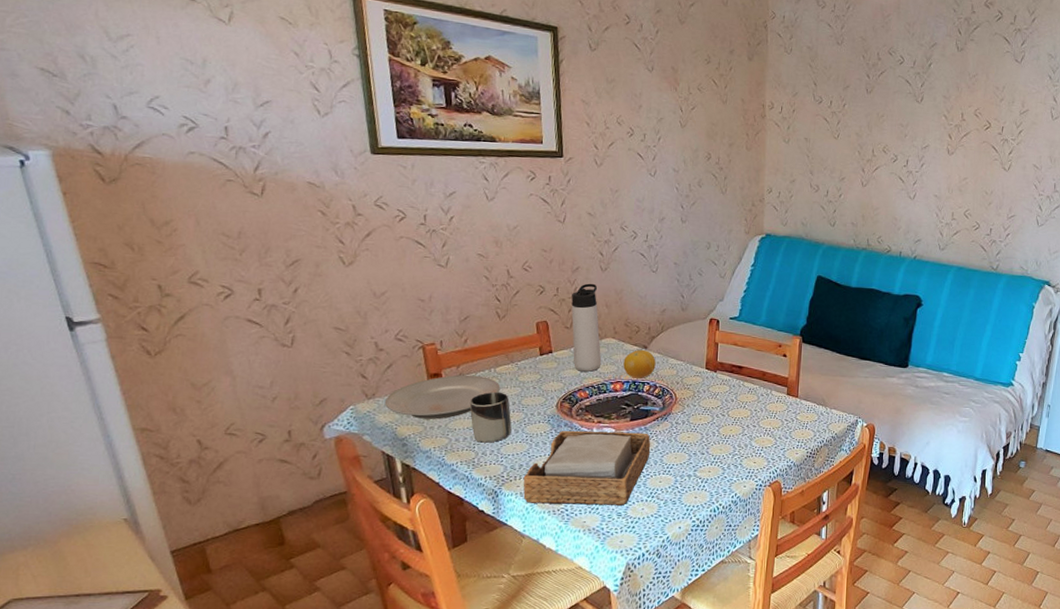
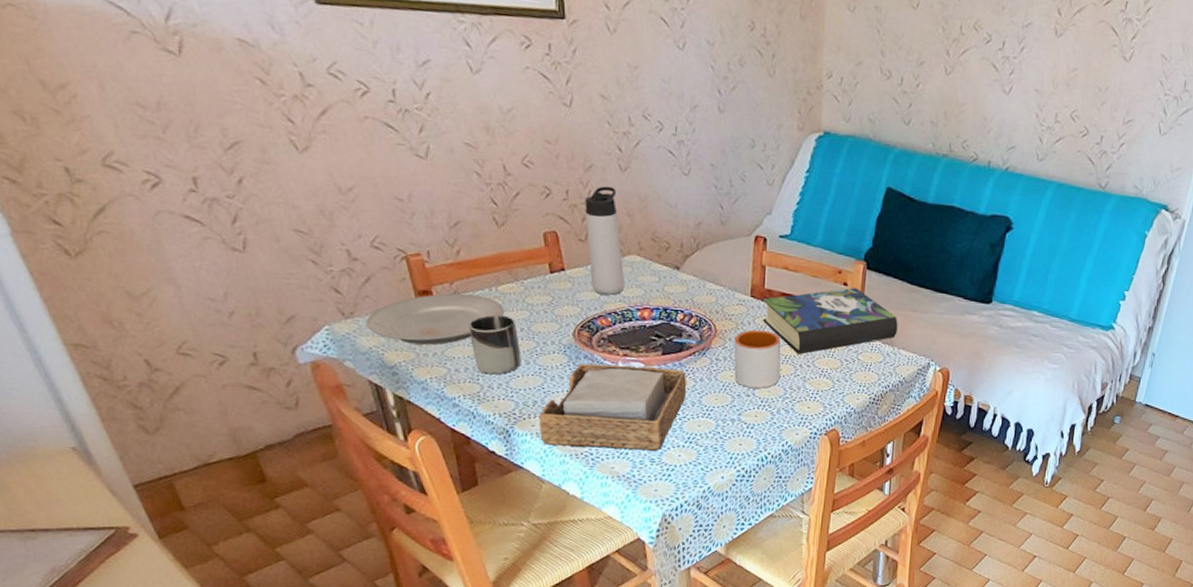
fruit: present [623,349,656,378] -> none [651,270,691,305]
mug: none [691,396,731,447] -> present [734,329,781,388]
book: none [716,358,830,417] -> present [763,287,898,355]

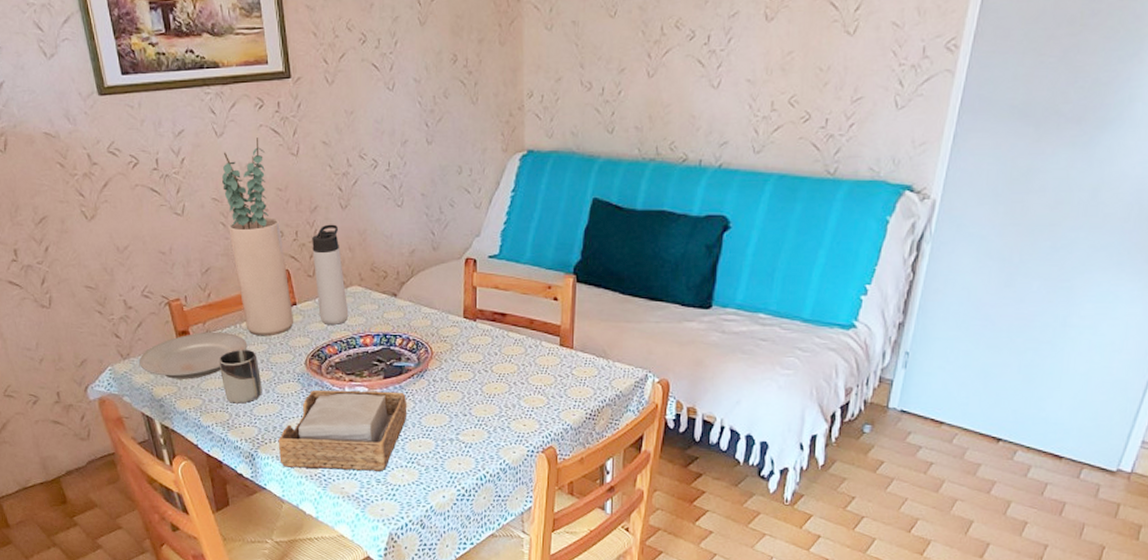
vase: none [478,81,560,303] -> present [222,138,293,336]
mug: present [734,329,781,388] -> none [449,350,495,407]
book: present [763,287,898,355] -> none [475,302,612,372]

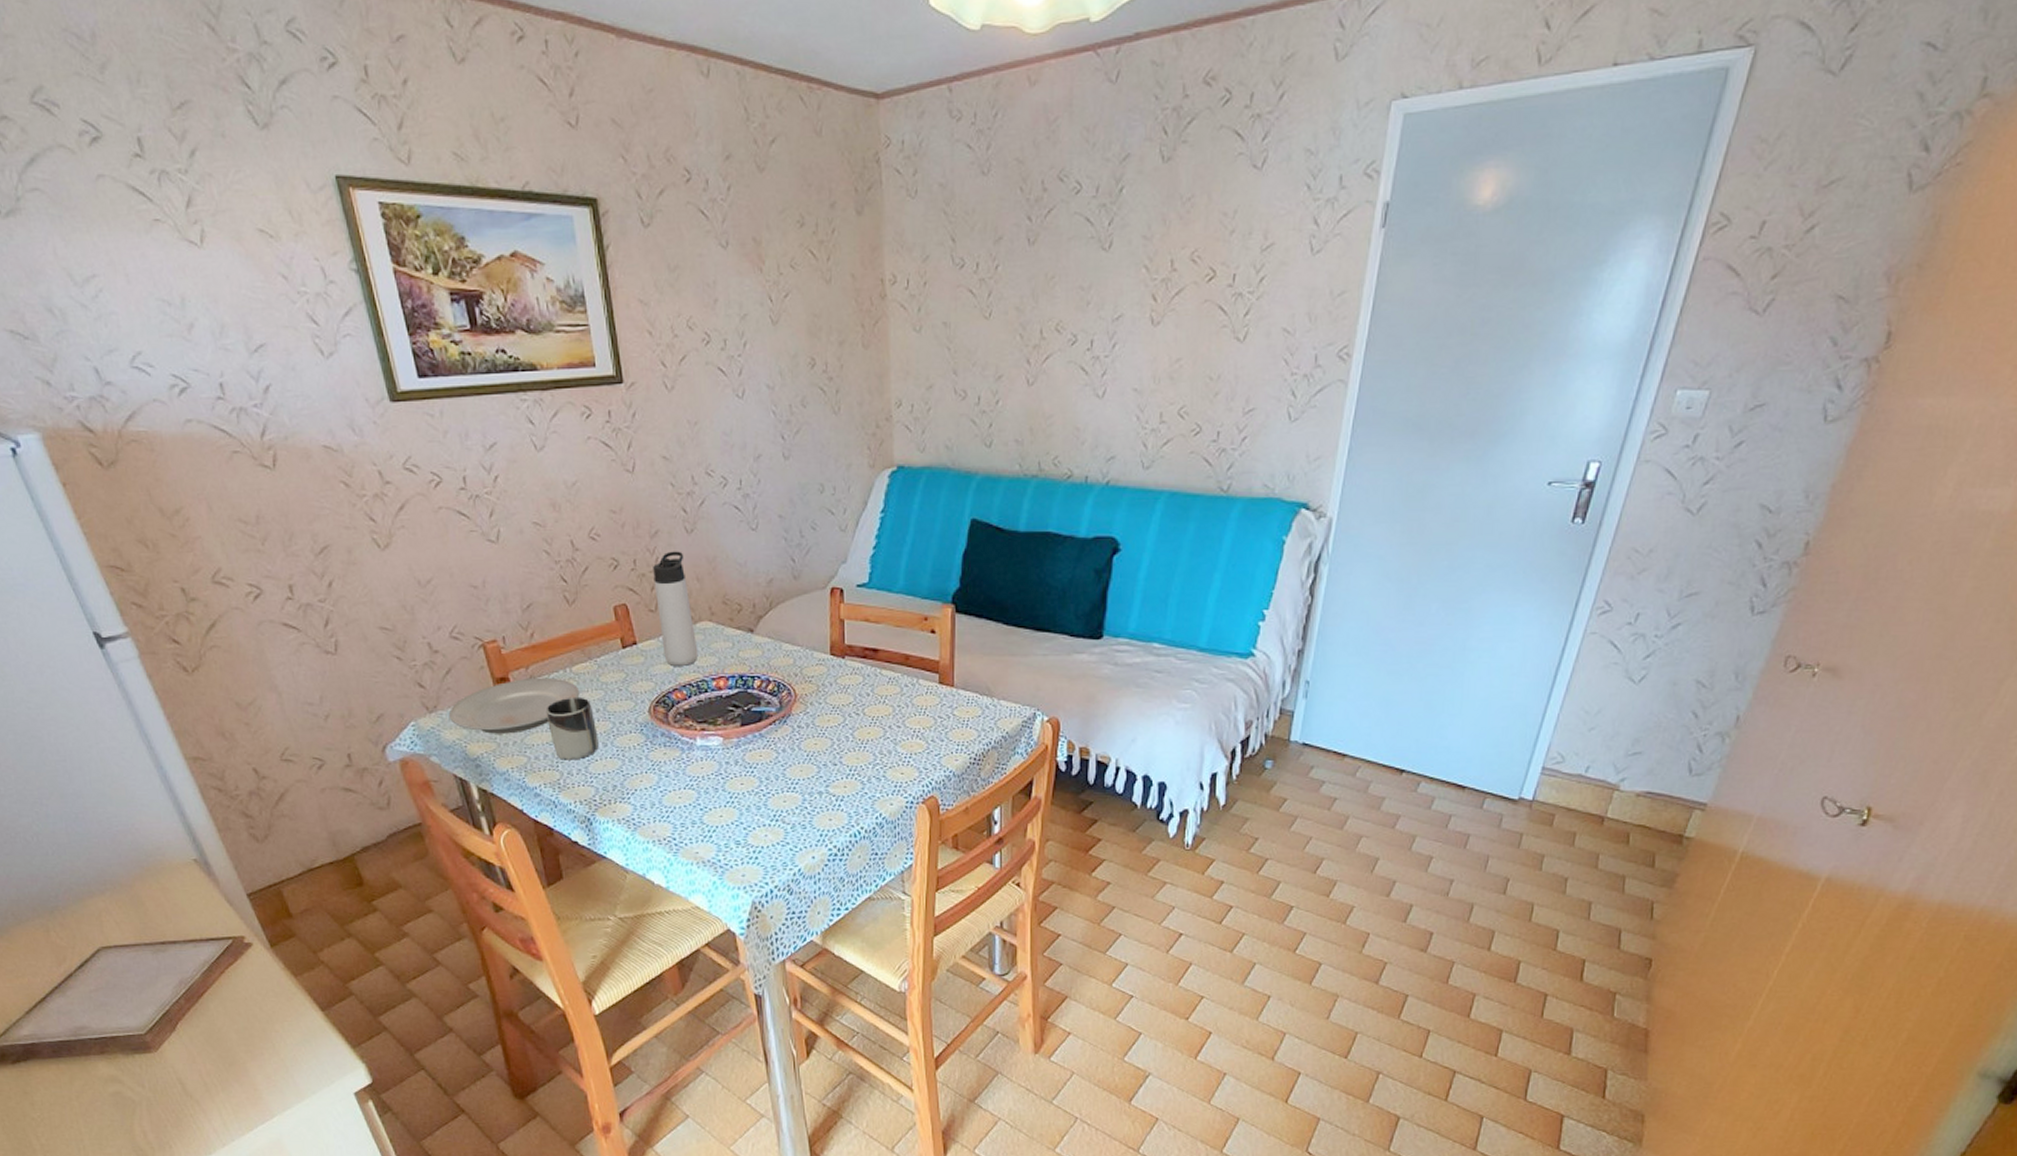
vase: present [222,138,293,336] -> none [544,452,633,681]
napkin holder: present [278,389,407,471] -> none [619,740,769,832]

